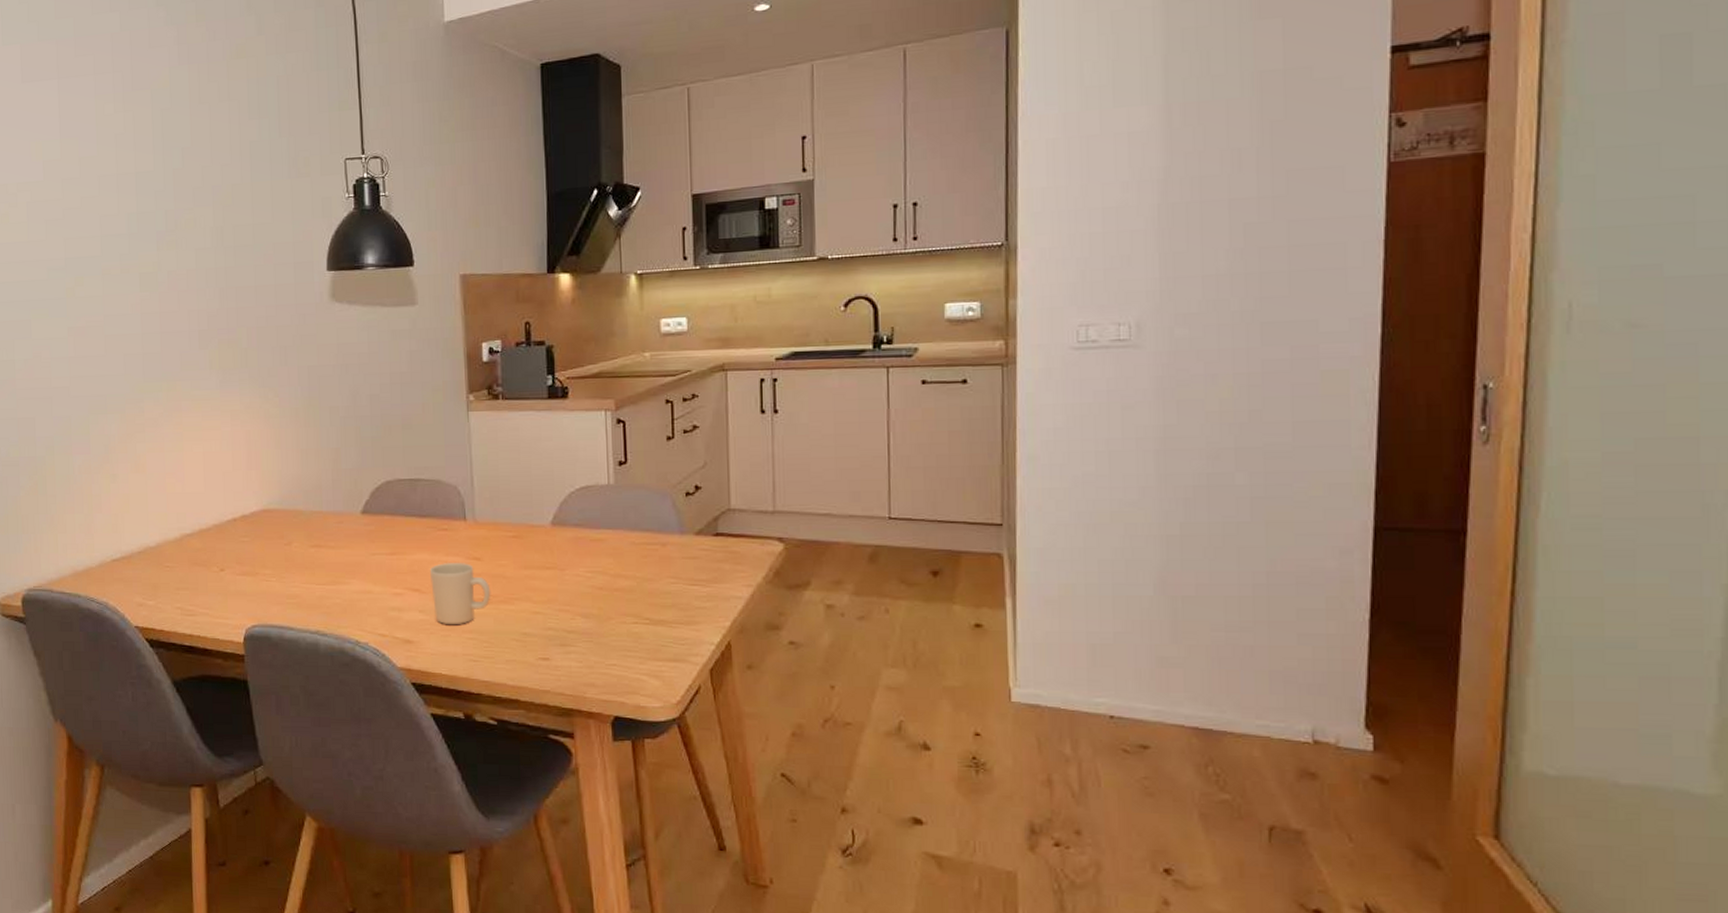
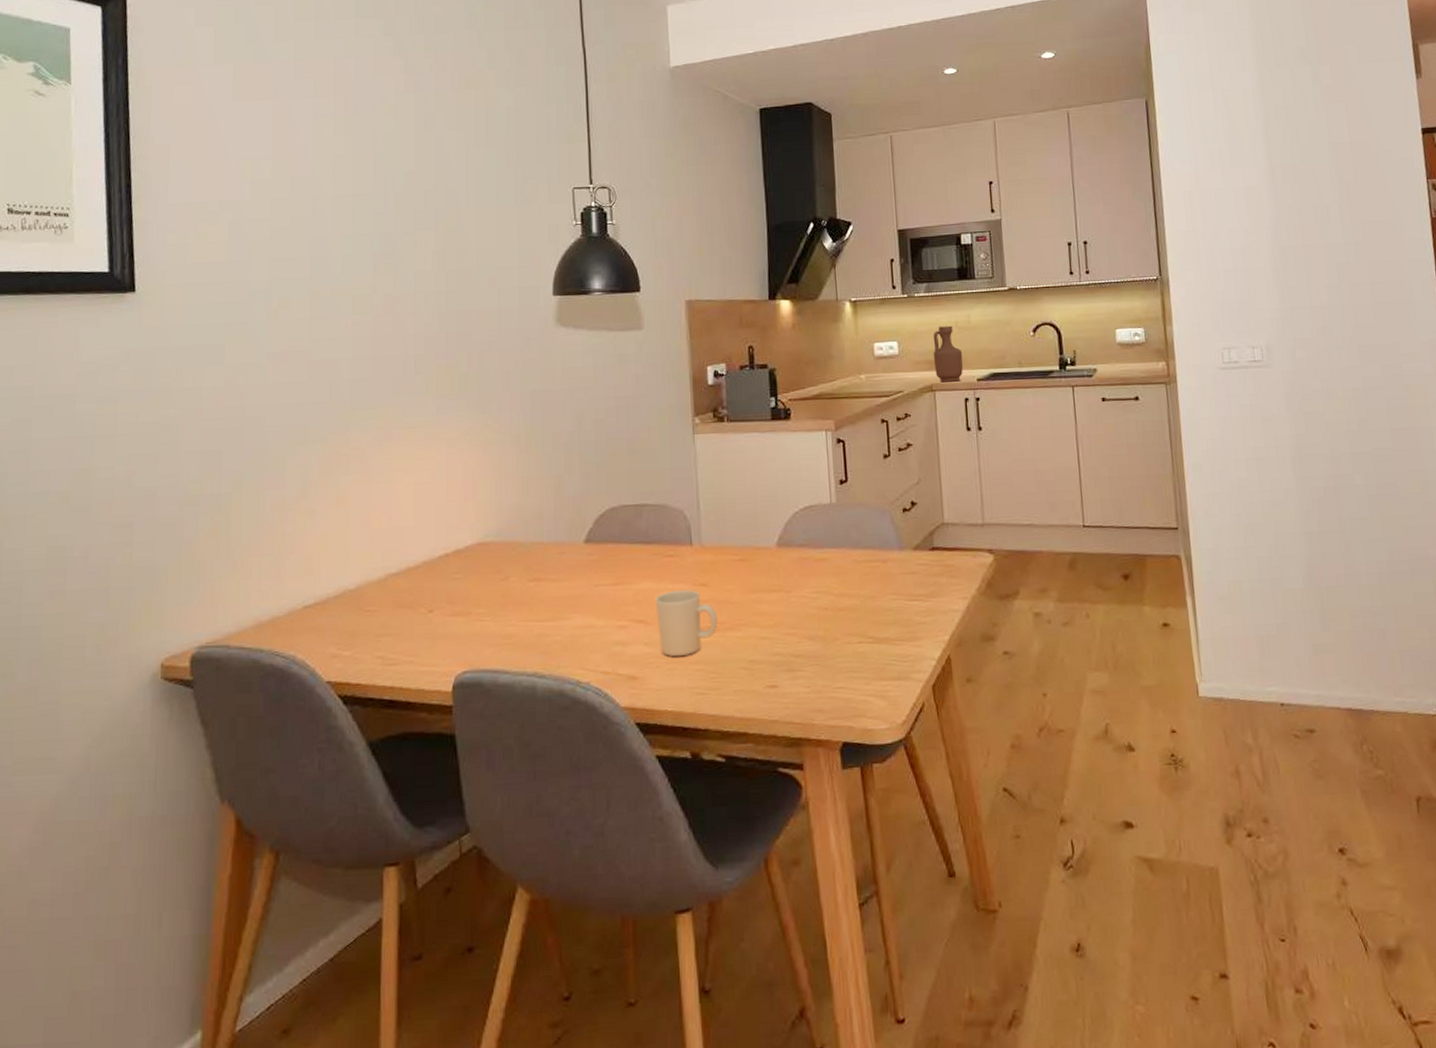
ceramic jug: none [726,300,761,362] -> present [933,325,963,382]

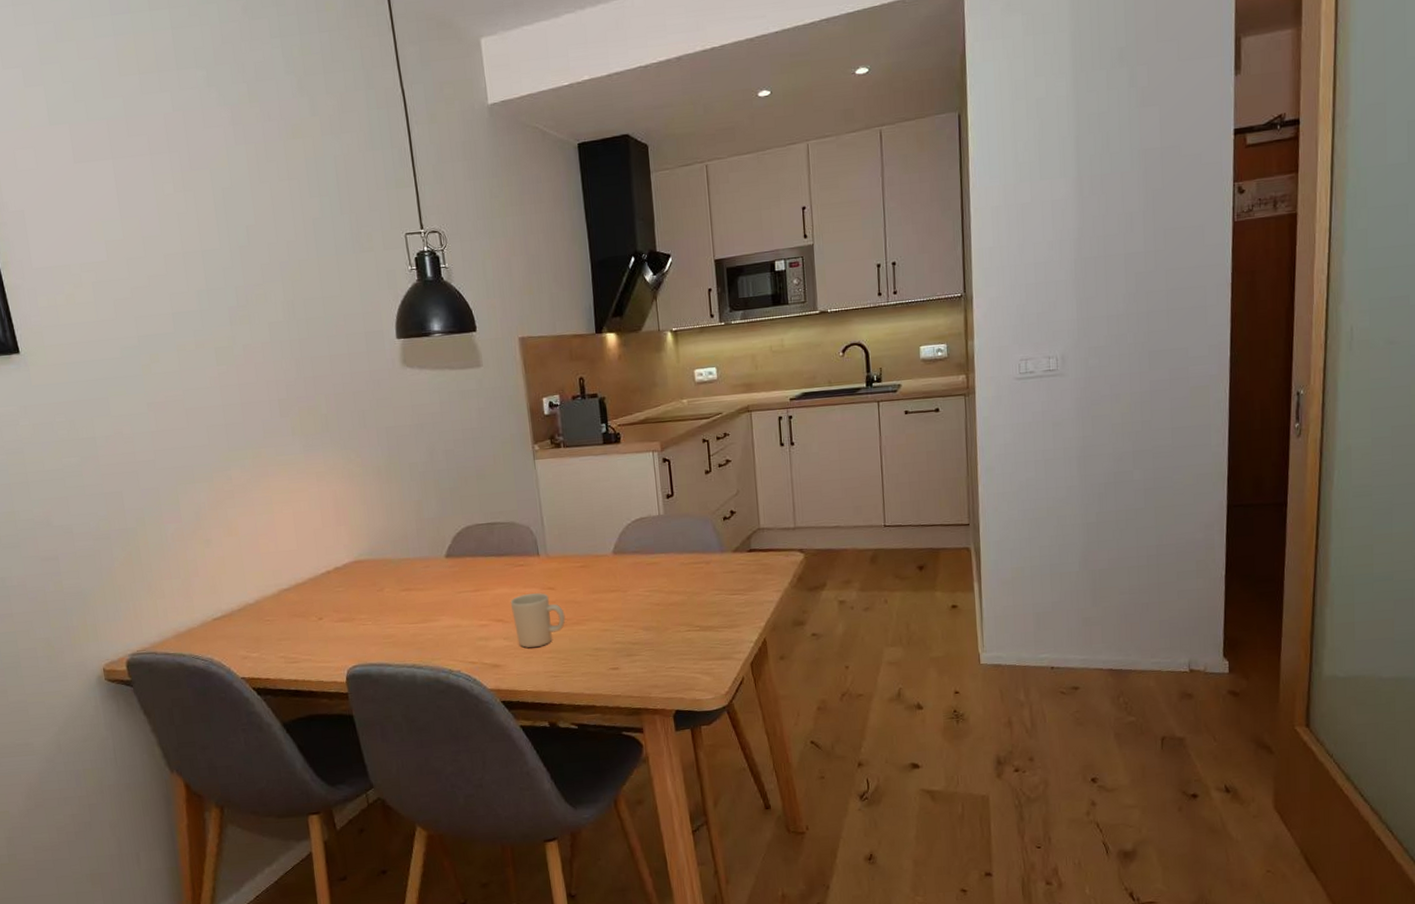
ceramic jug: present [933,325,963,382] -> none [749,350,777,403]

